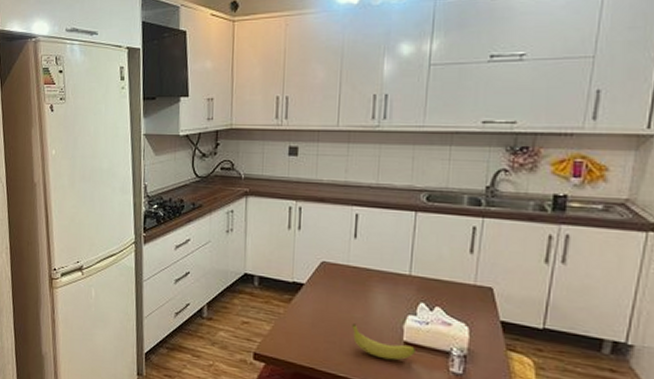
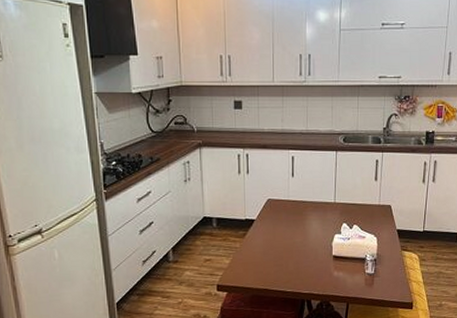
fruit: present [352,323,415,361] -> none [294,247,341,272]

